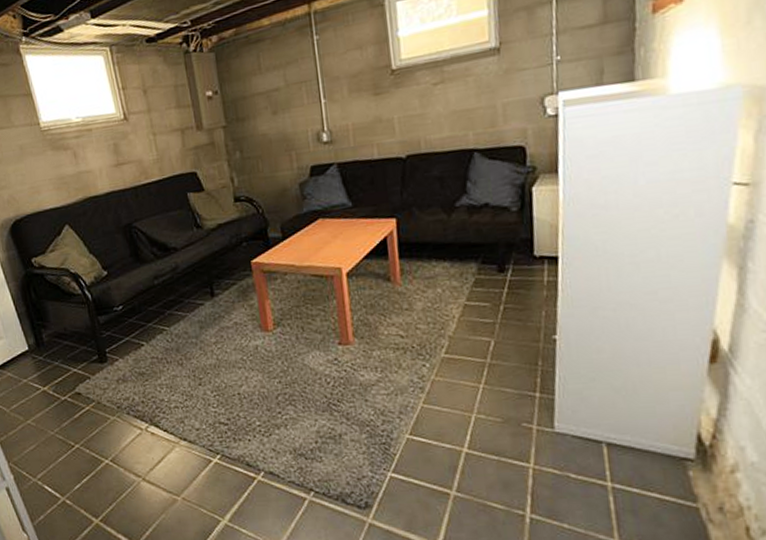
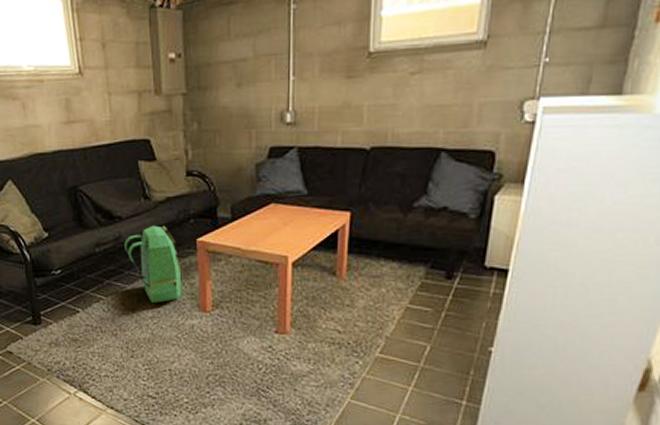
backpack: none [181,251,244,328] -> present [124,225,184,303]

